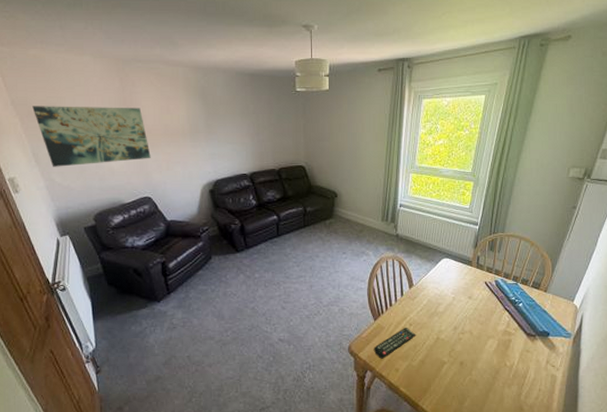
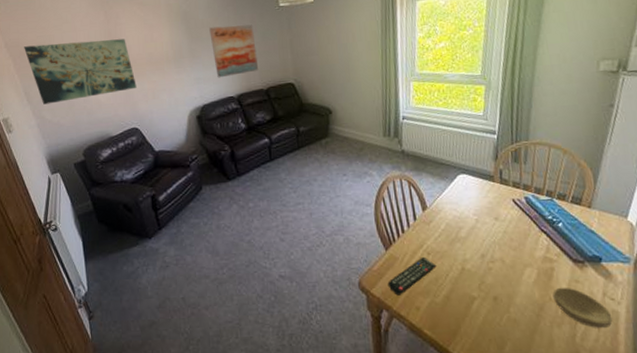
wall art: none [226,105,272,155] -> present [209,24,259,78]
bowl: none [508,355,551,390] -> present [552,287,613,329]

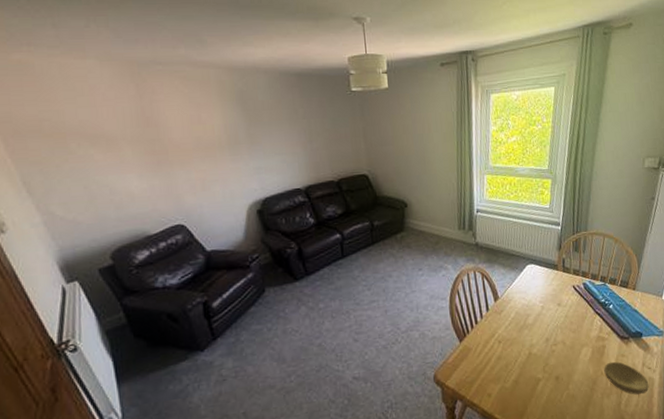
wall art: present [24,38,137,105] -> none [19,118,181,197]
wall art: present [209,24,259,78] -> none [271,109,329,168]
remote control: present [387,256,437,296] -> none [461,345,507,385]

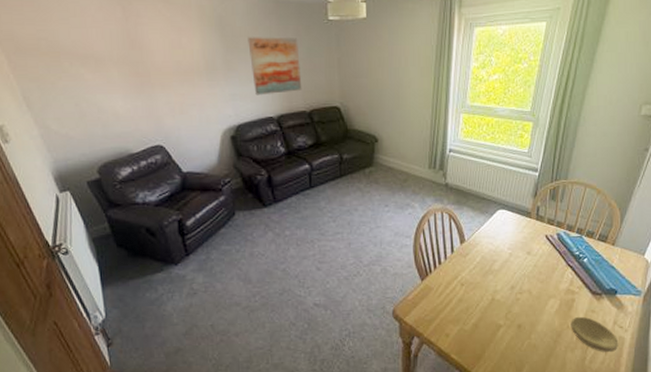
wall art: none [271,109,329,168] -> present [248,37,302,96]

